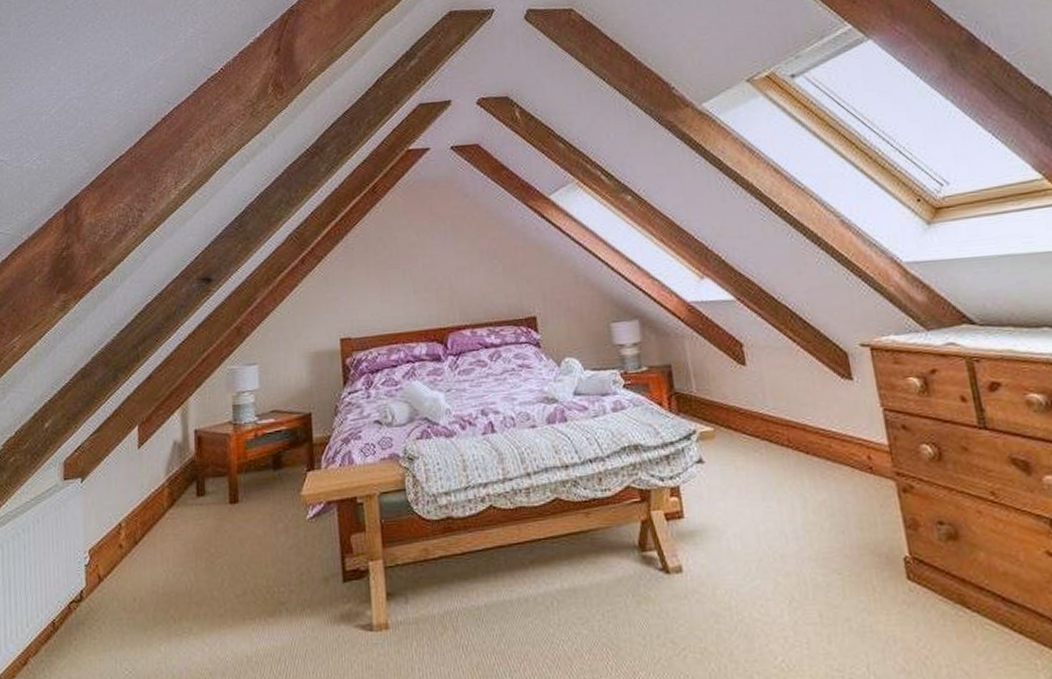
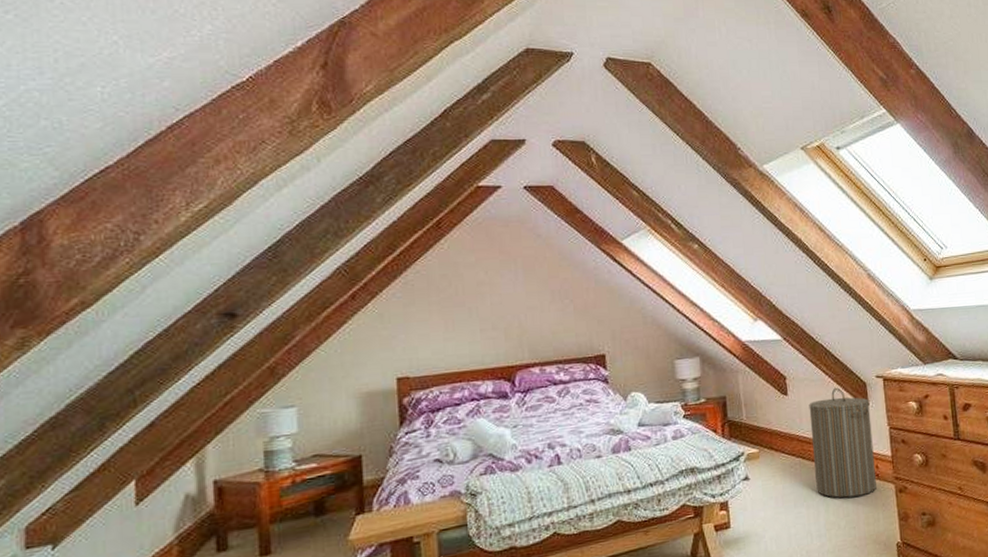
laundry hamper: none [773,357,870,494] -> present [809,387,877,498]

